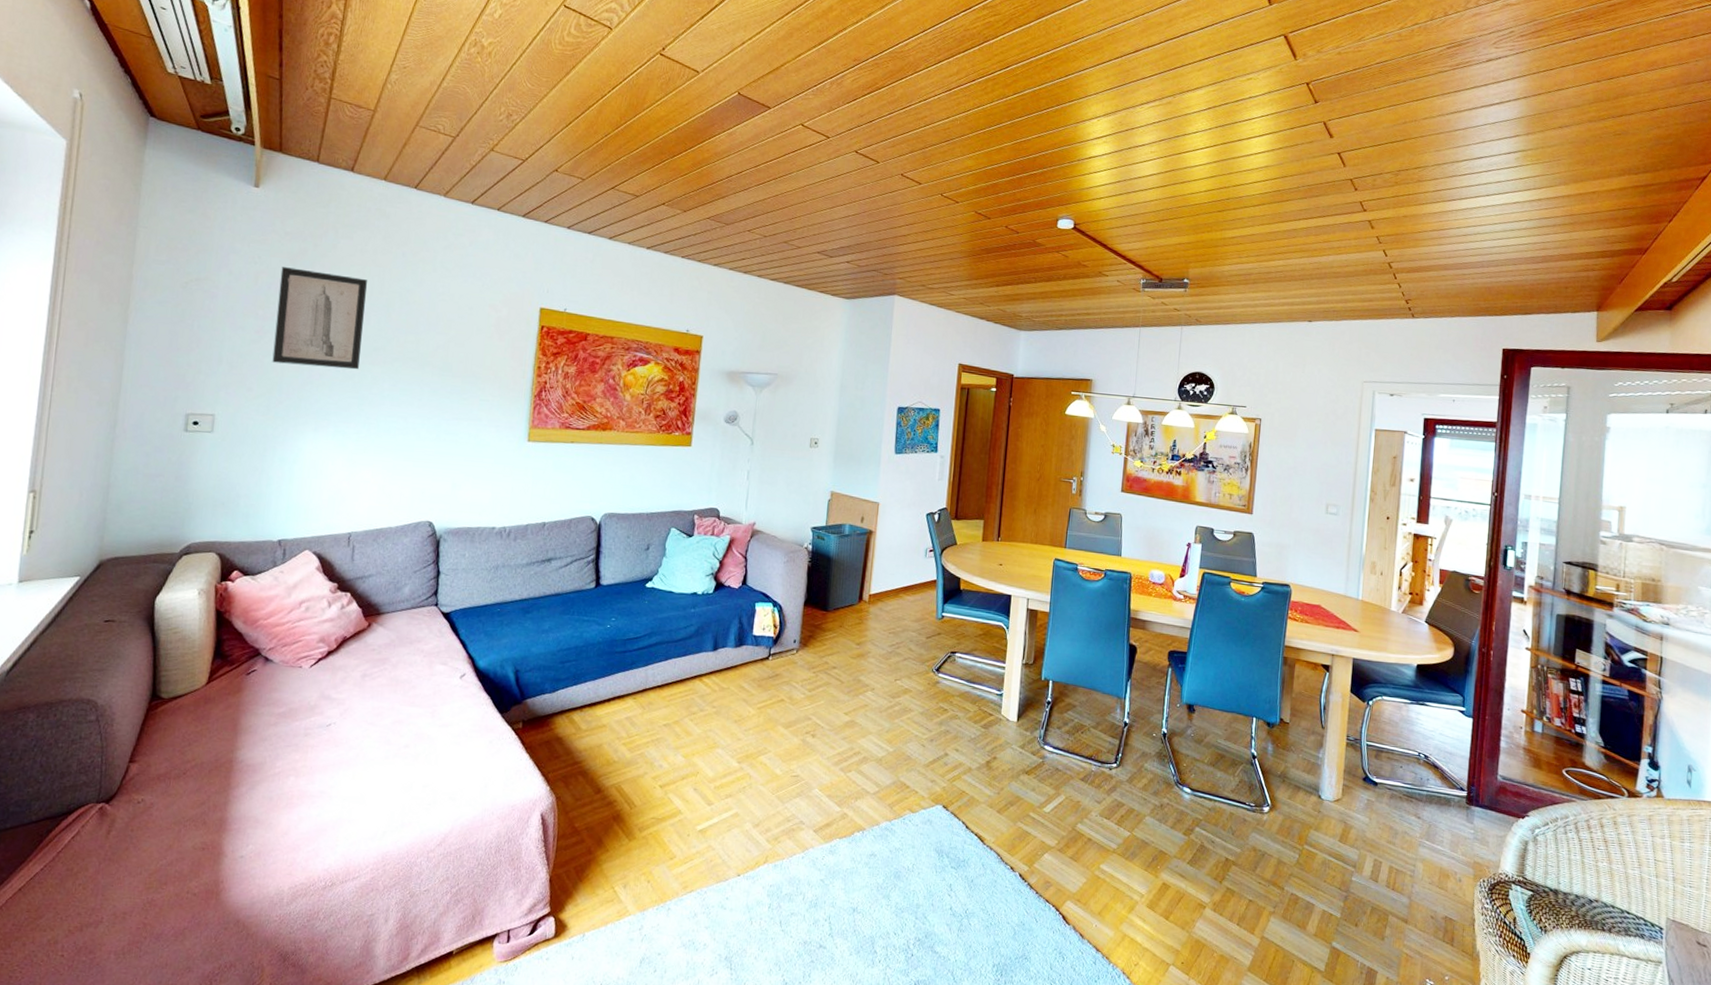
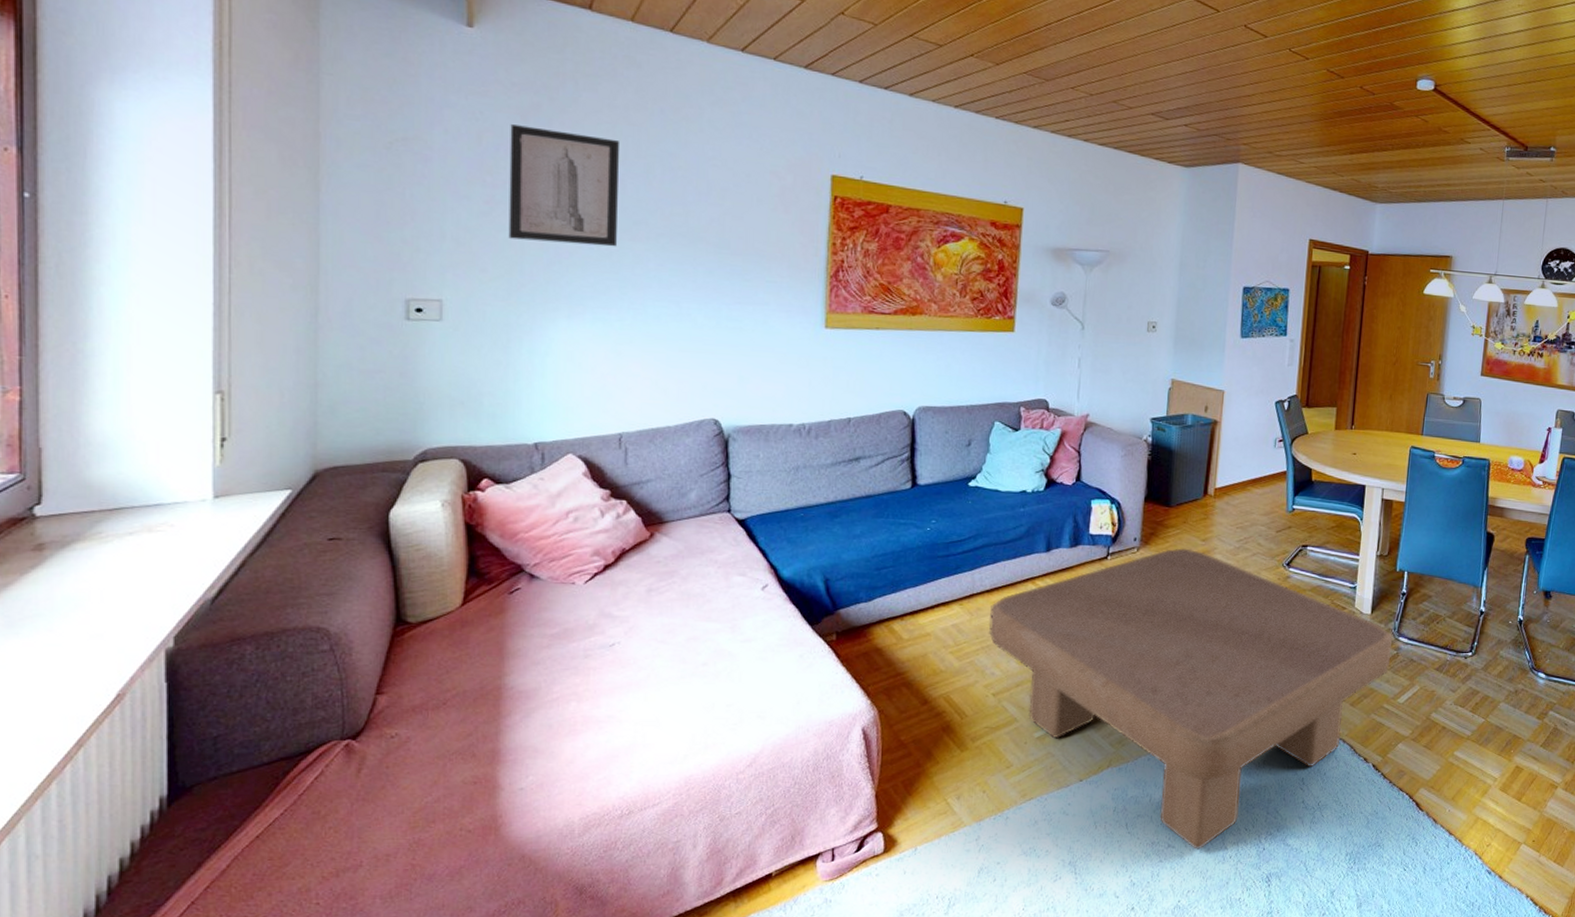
coffee table: none [659,651,1038,952] -> present [989,548,1392,849]

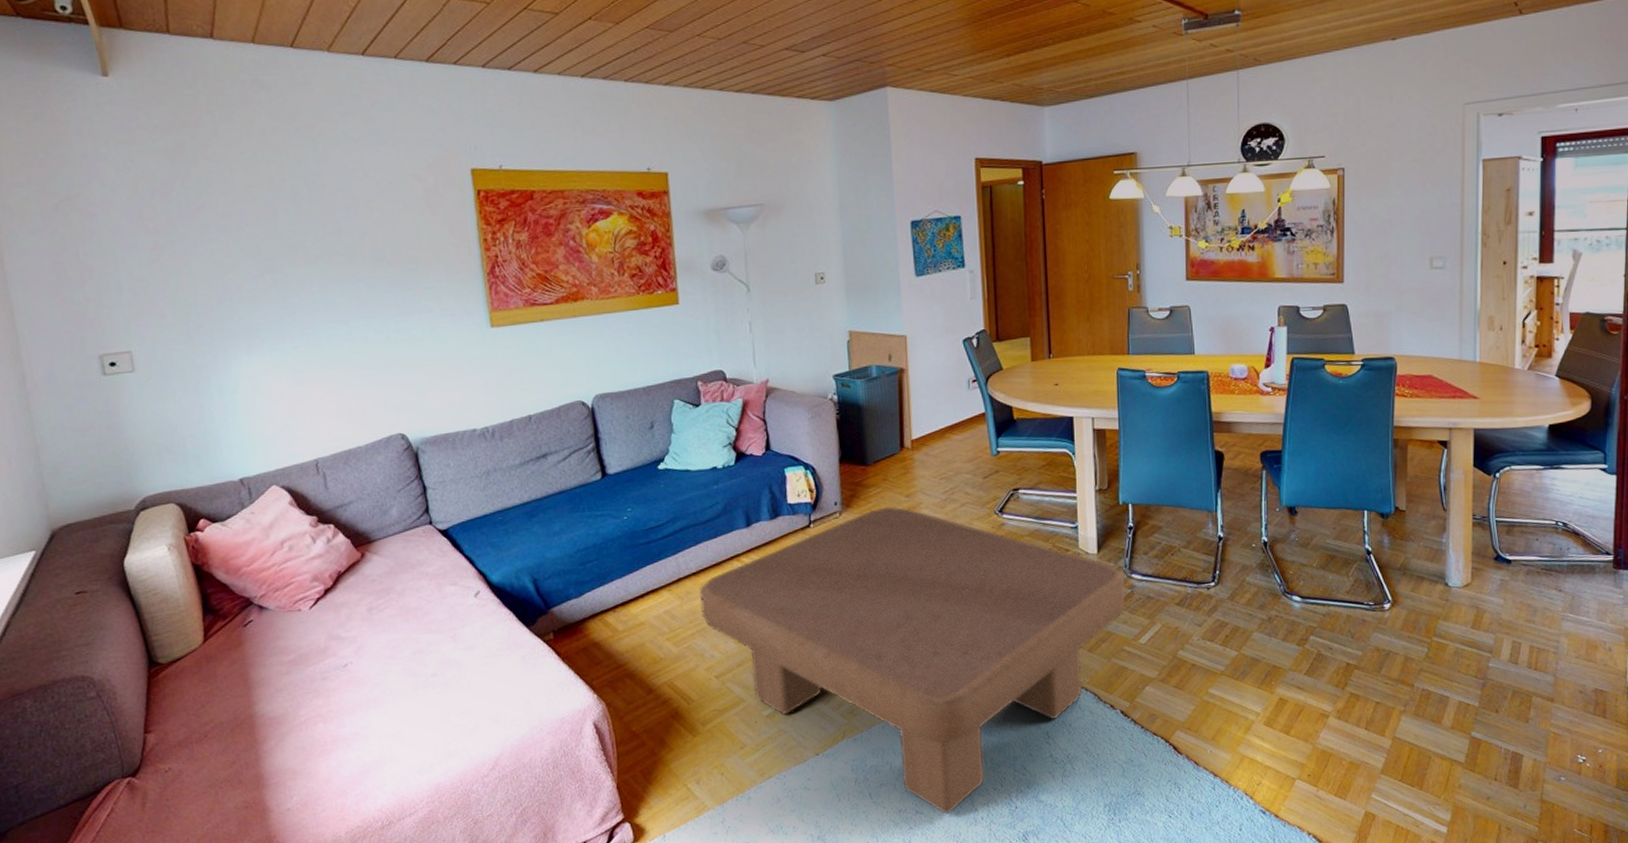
wall art: present [508,124,621,247] -> none [160,166,279,282]

